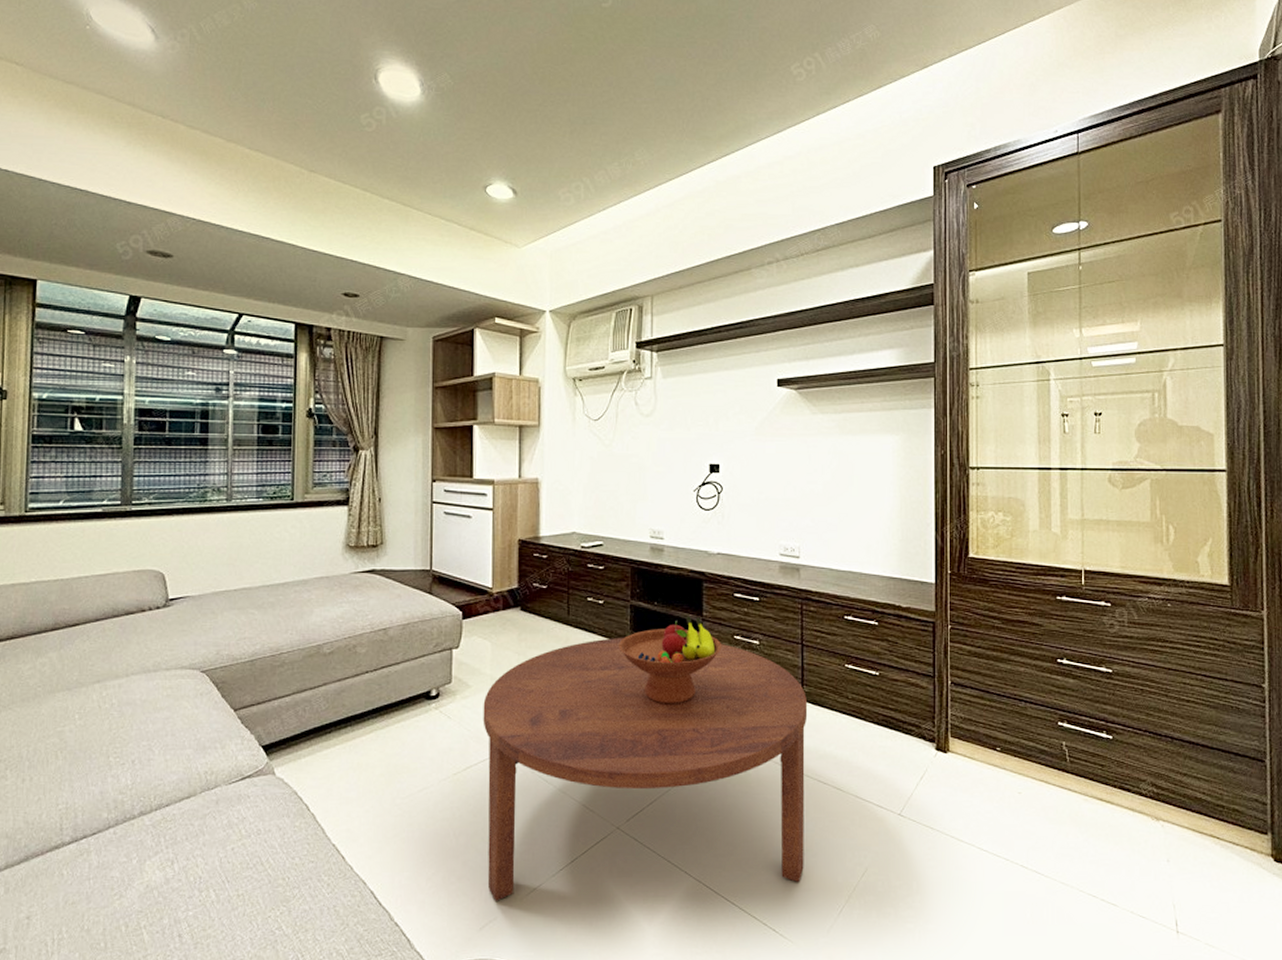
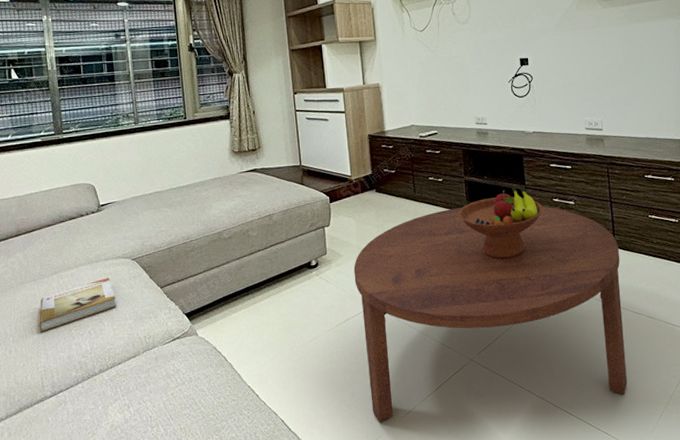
book: none [66,692,174,756] -> present [39,277,116,331]

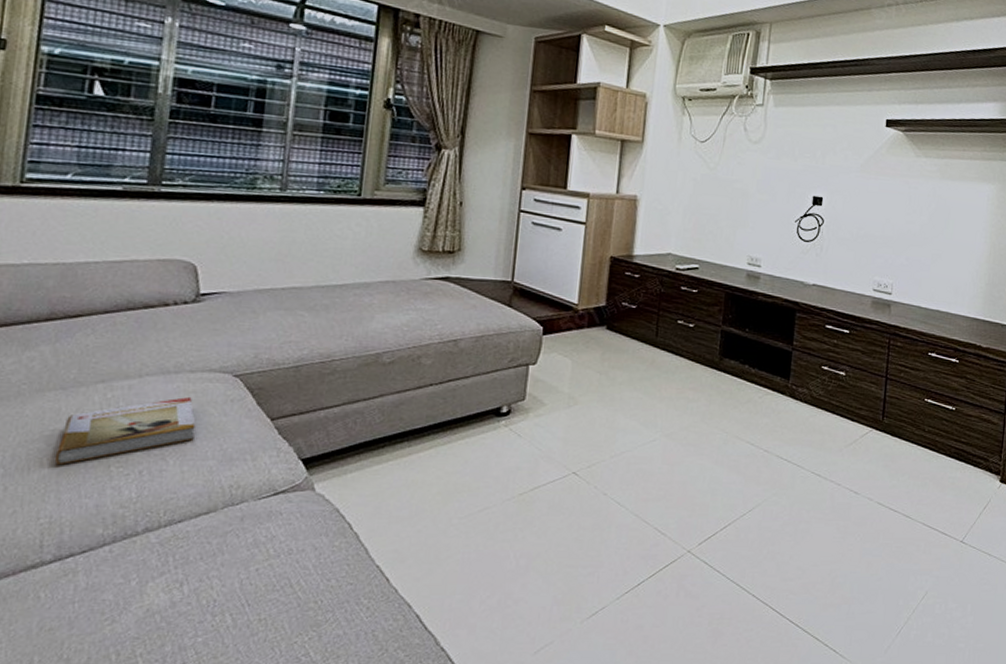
coffee table: present [353,206,628,423] -> none [546,361,887,625]
fruit bowl: present [458,185,544,259] -> none [705,344,810,431]

